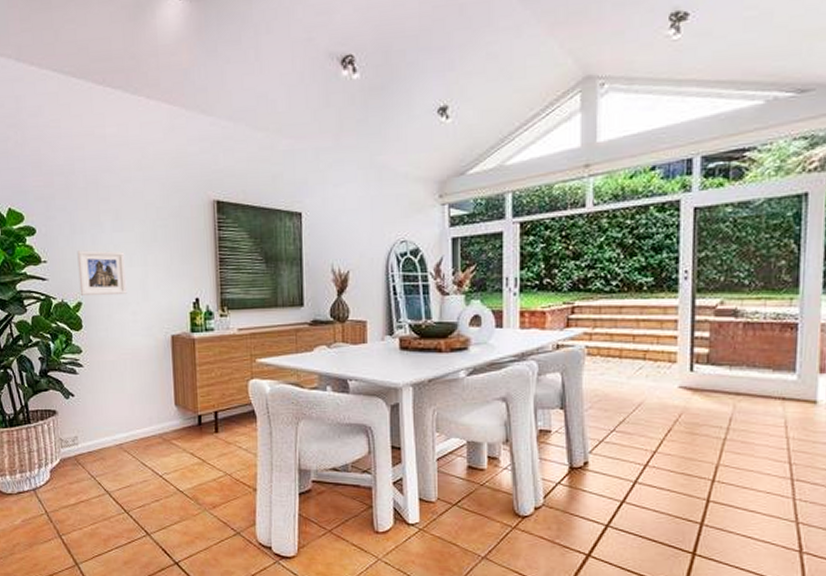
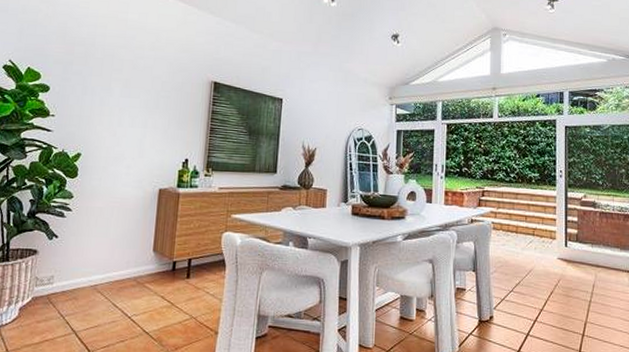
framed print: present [77,250,128,295] -> none [81,109,128,150]

